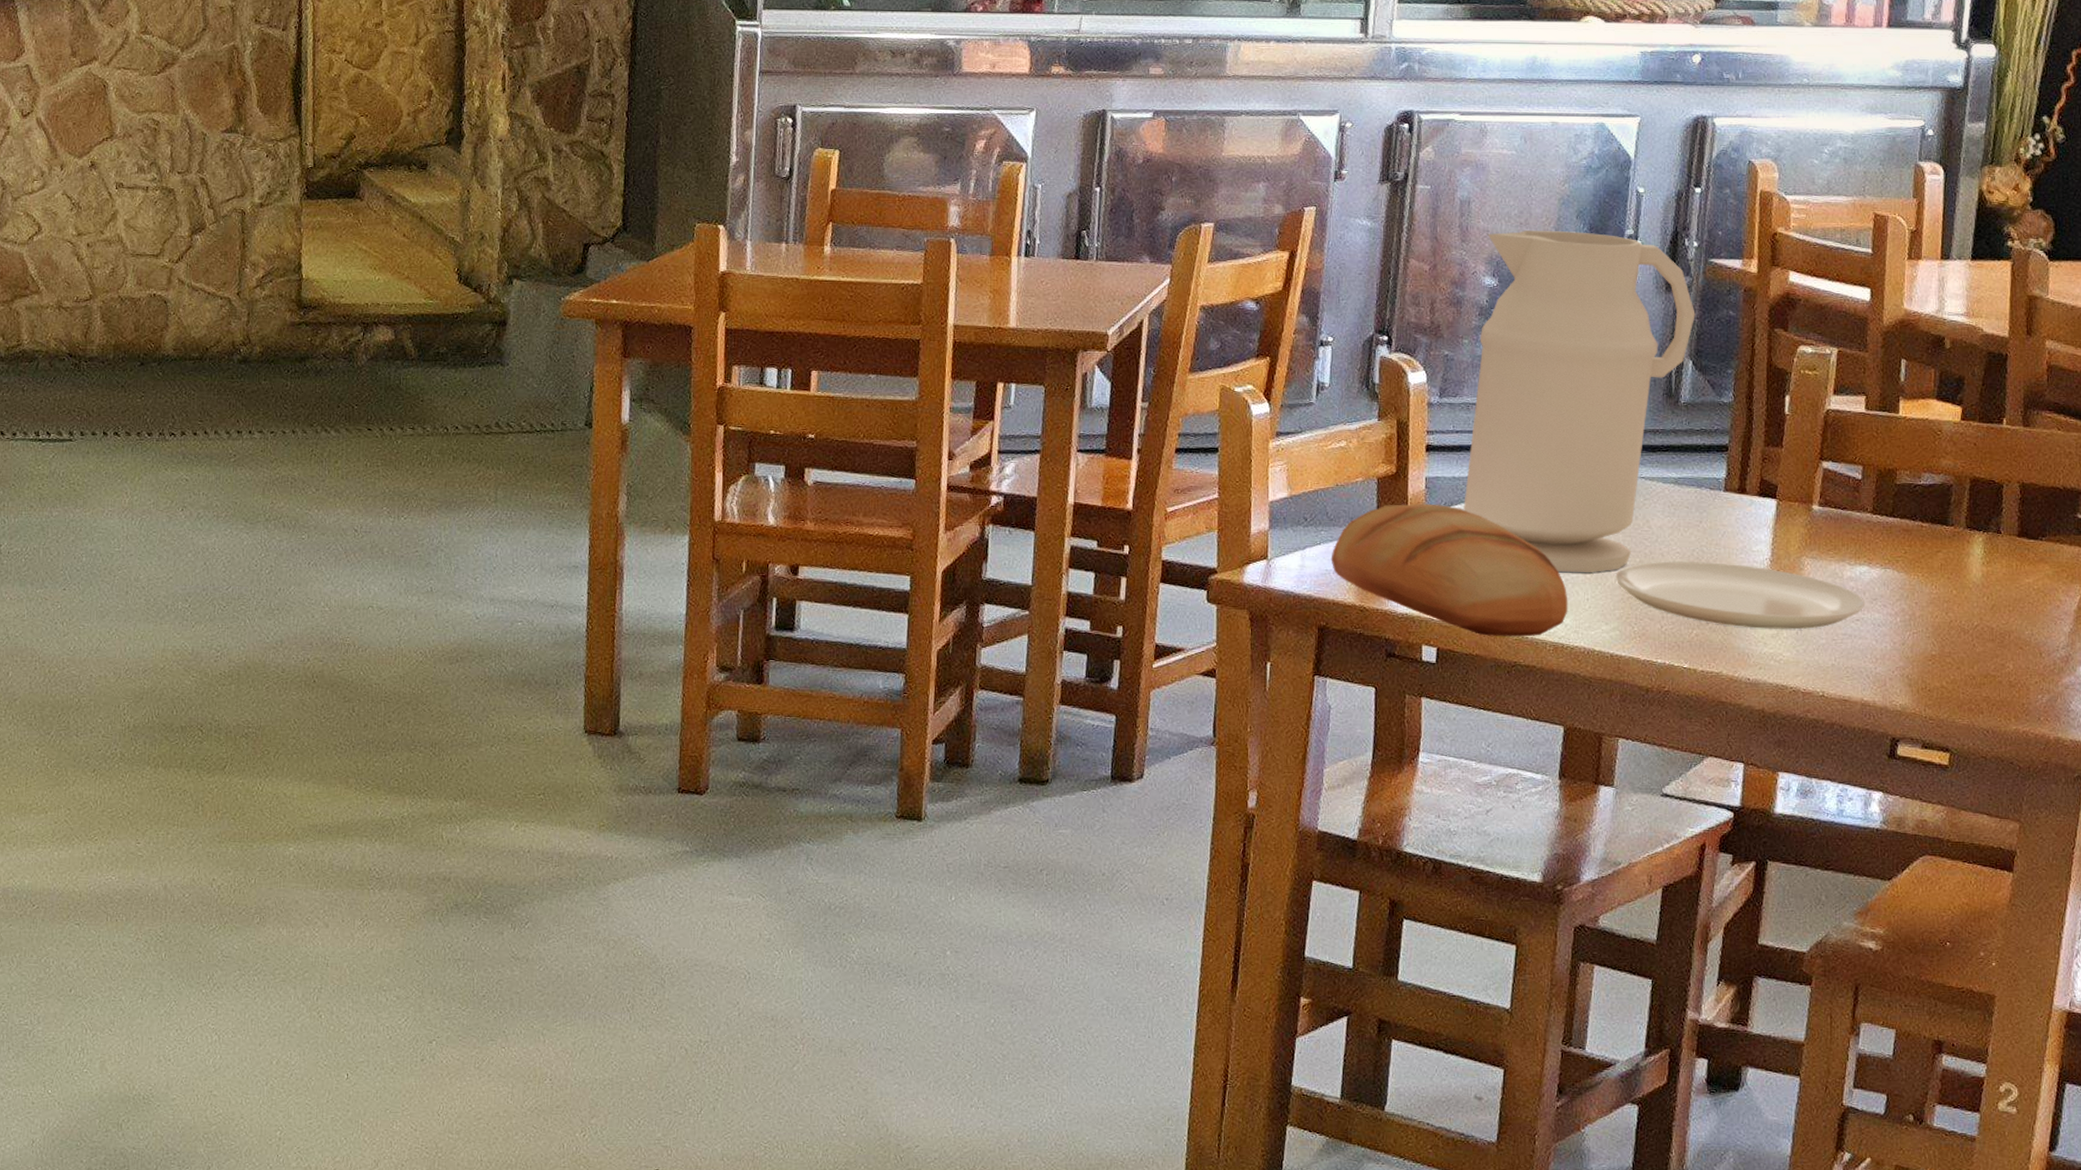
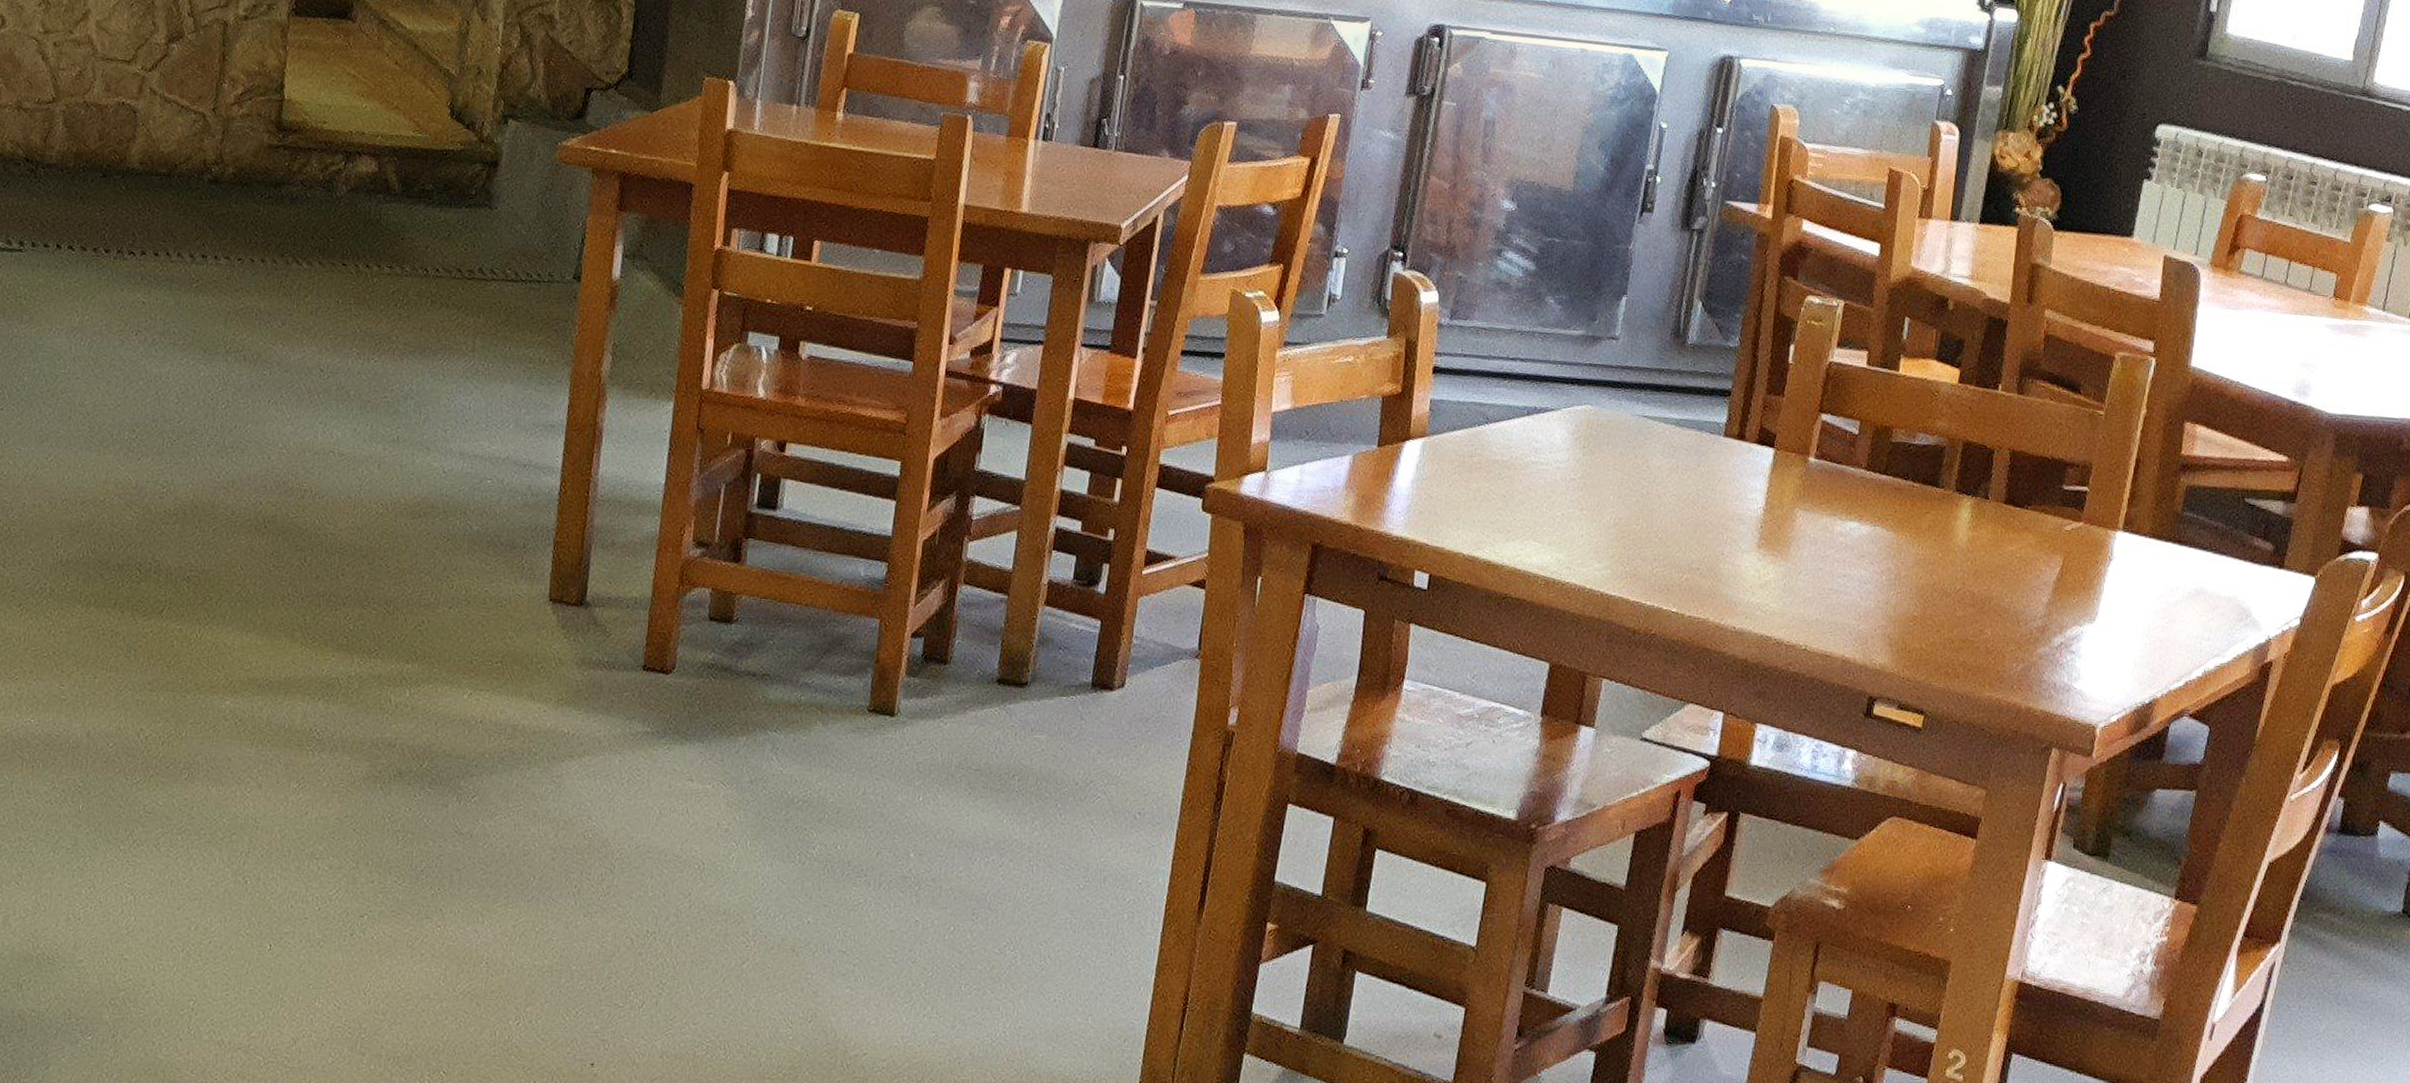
bread: present [1331,503,1568,637] -> none [1329,424,1563,569]
water jug: present [1464,230,1696,573] -> none [1466,156,1709,510]
plate: present [1615,561,1866,630] -> none [1611,502,1853,581]

